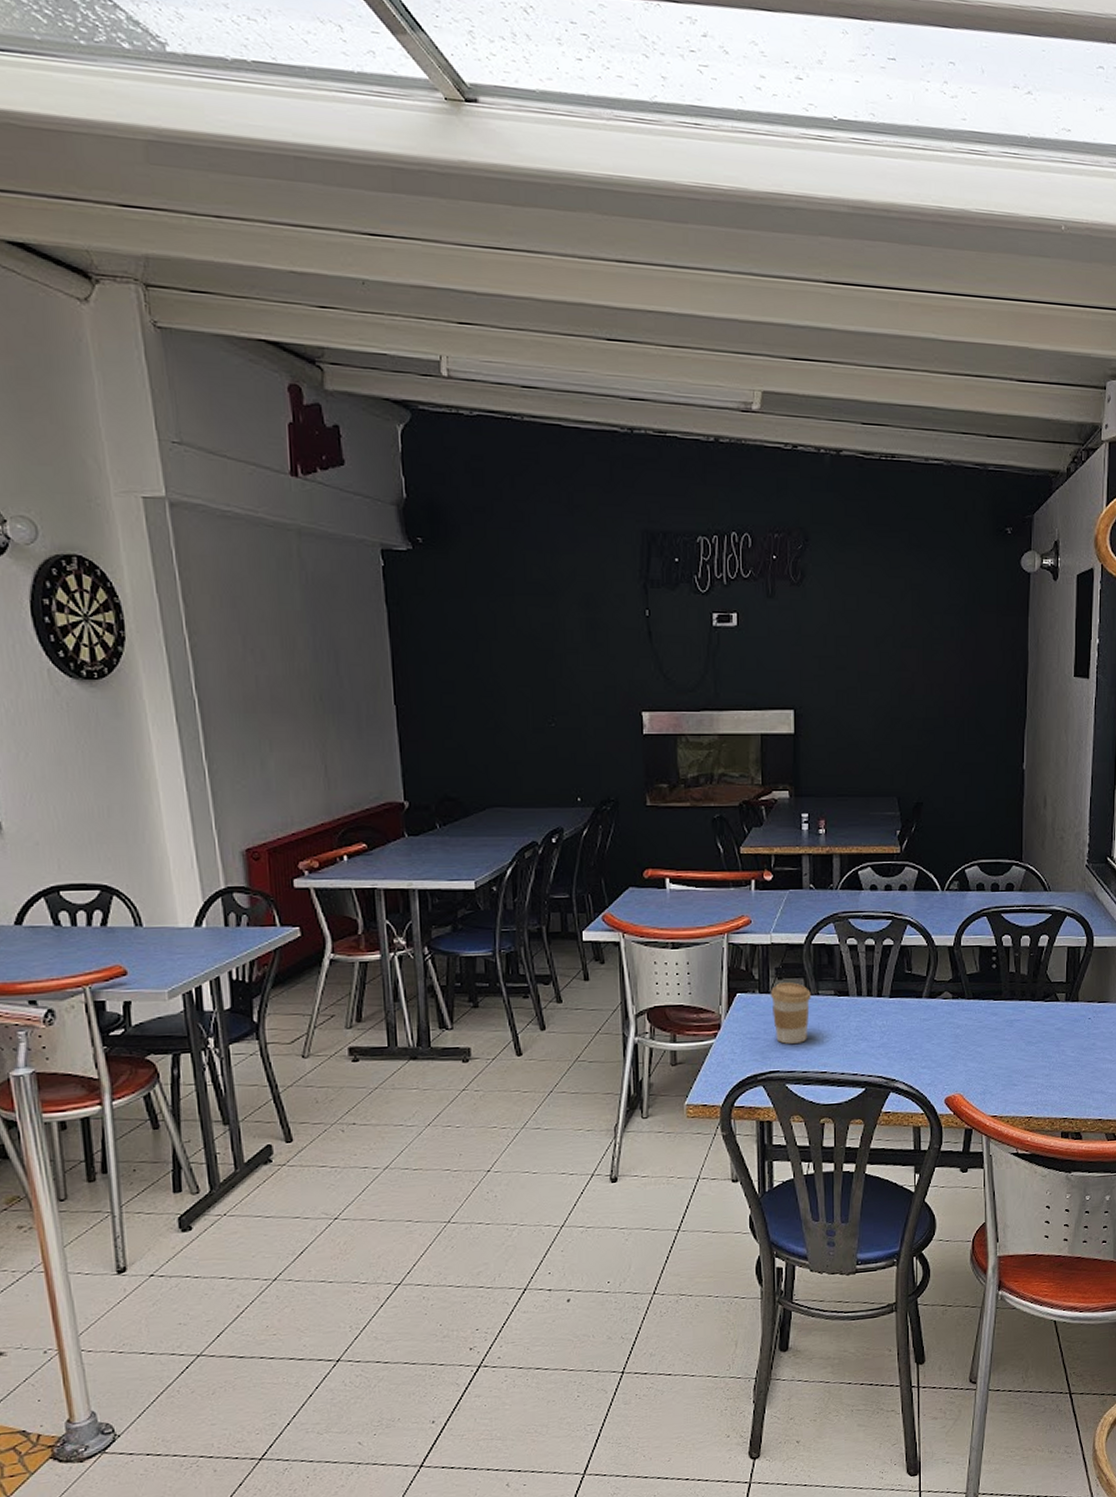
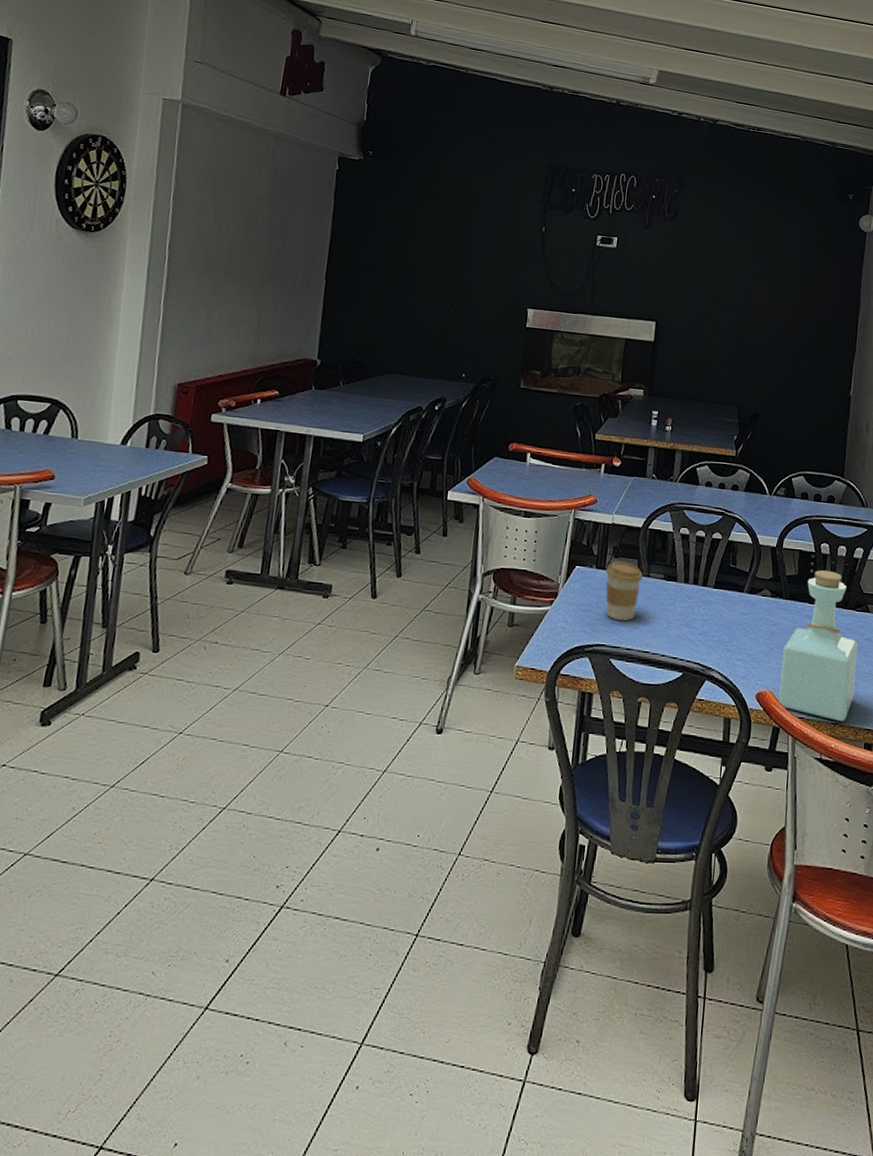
bottle: none [969,964,1049,1115] -> present [778,570,858,722]

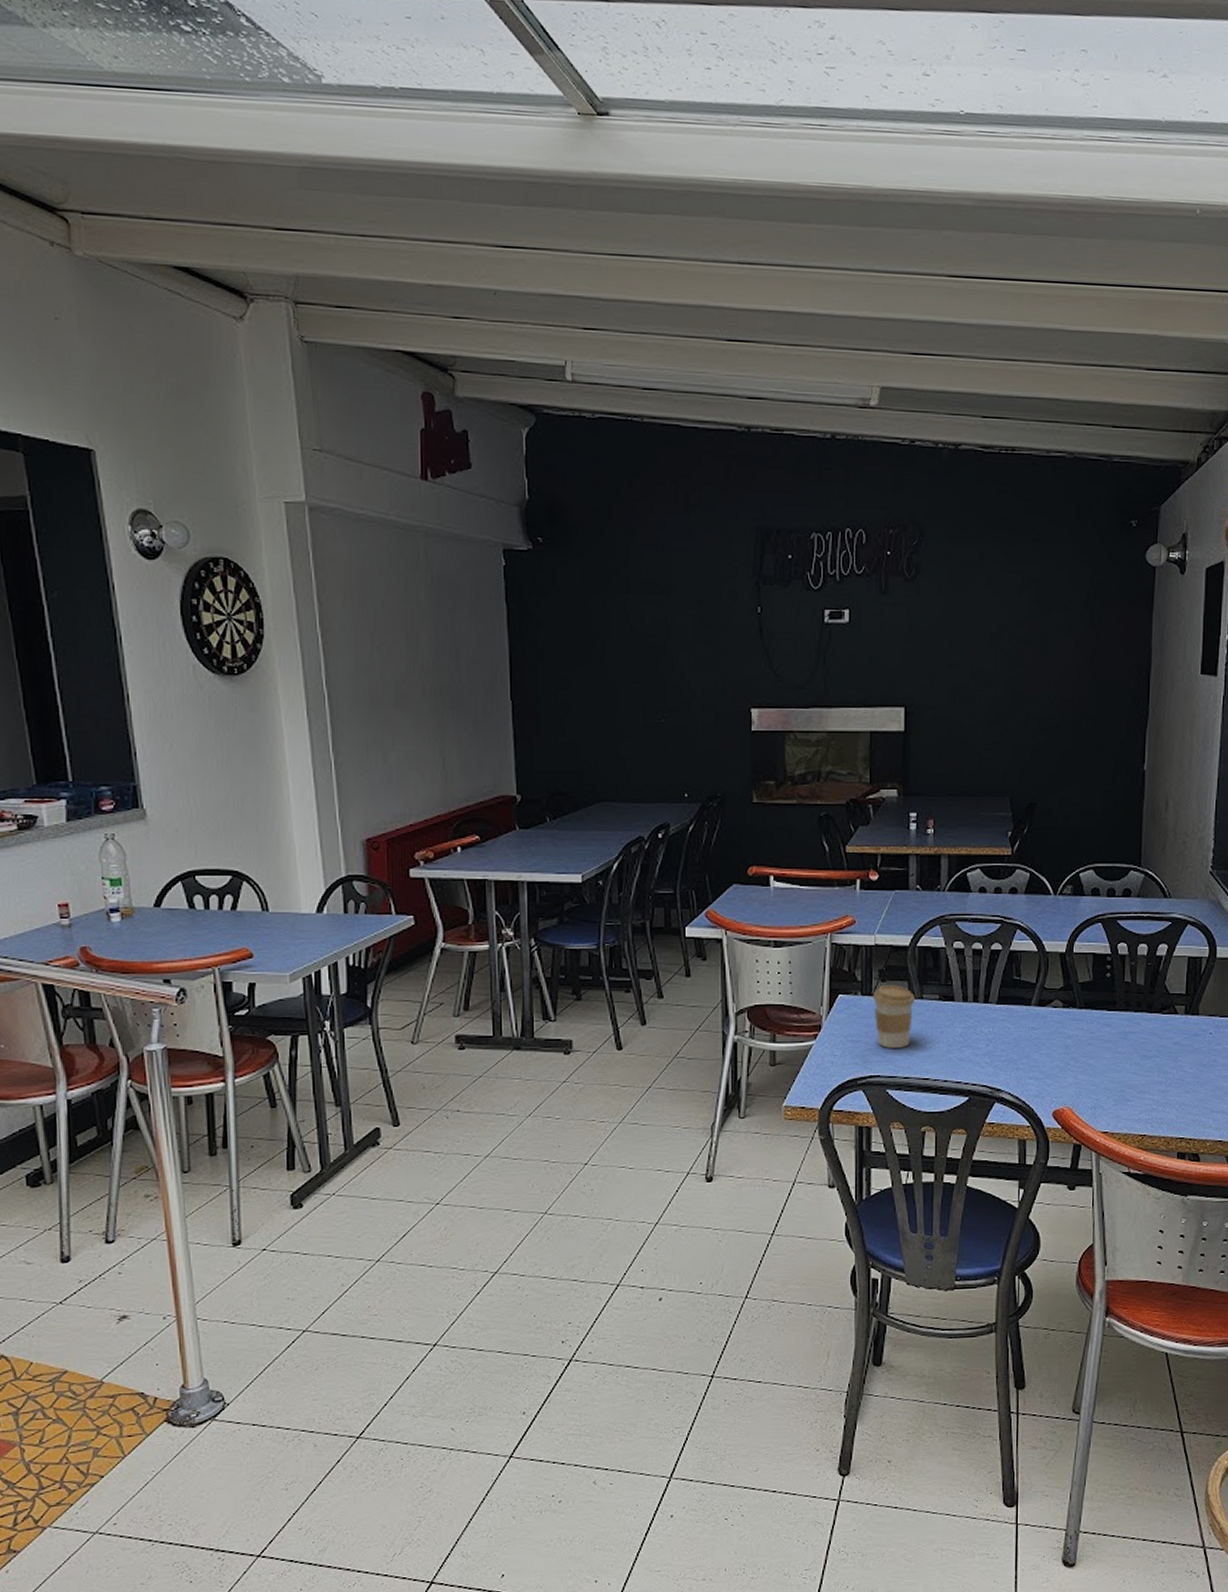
bottle: present [778,570,858,722] -> none [1078,973,1166,1133]

